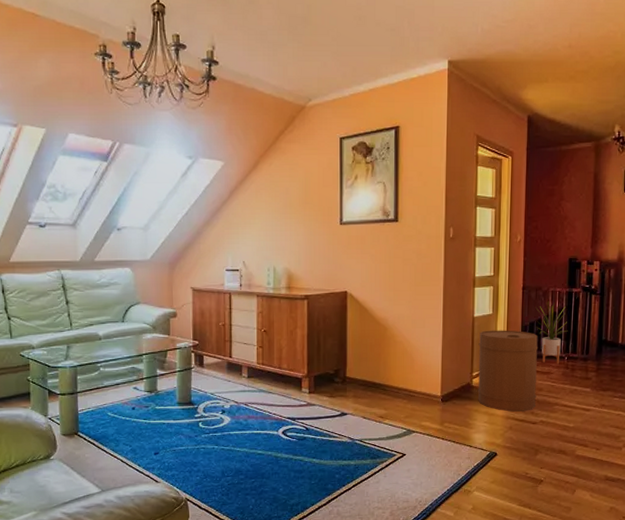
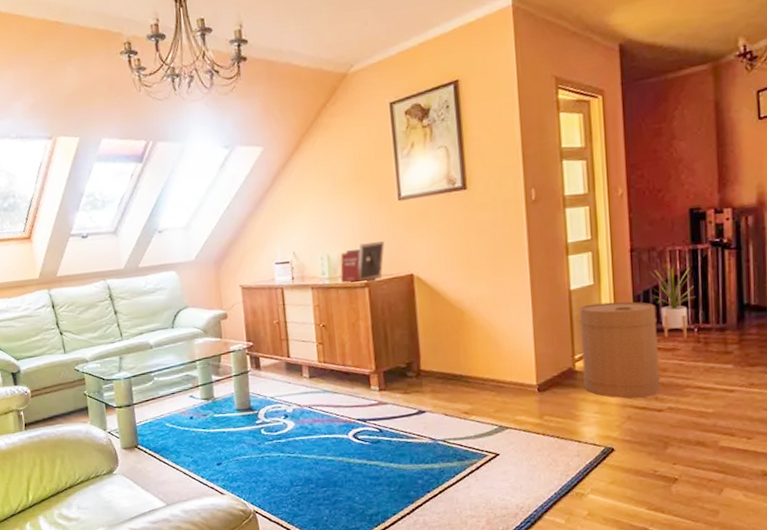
books: none [284,264,303,294] -> present [340,249,361,283]
picture frame: none [298,260,325,295] -> present [357,241,385,283]

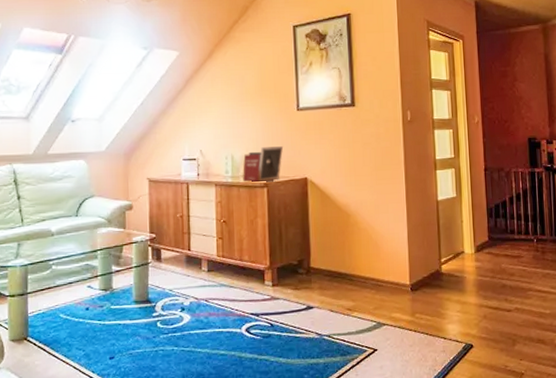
basket: present [578,301,661,399] -> none [444,213,509,299]
house plant: present [649,263,694,338] -> none [499,182,533,246]

